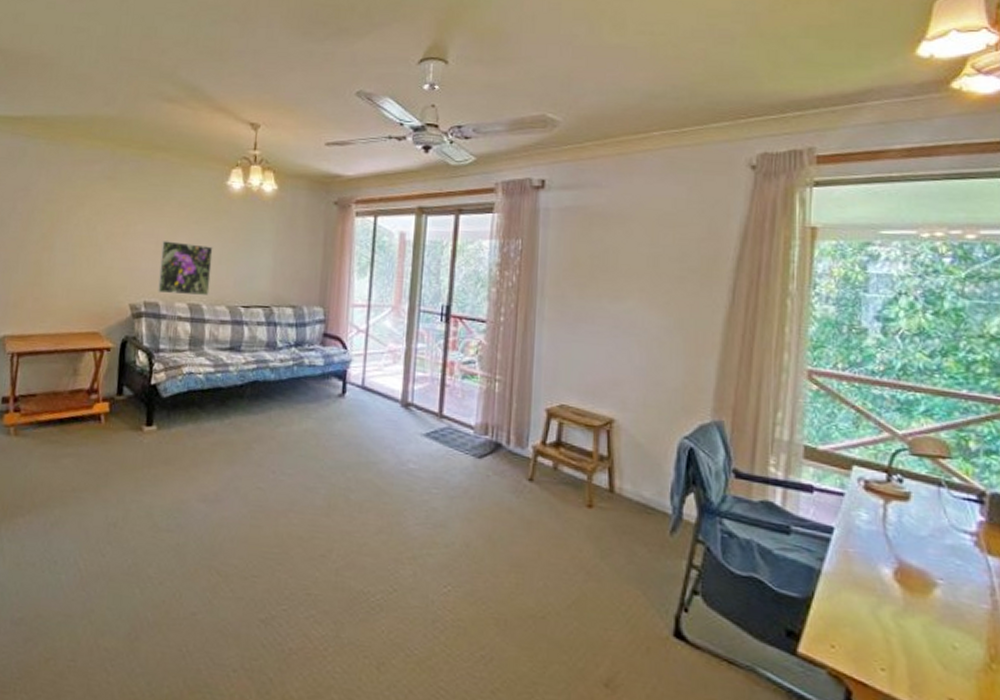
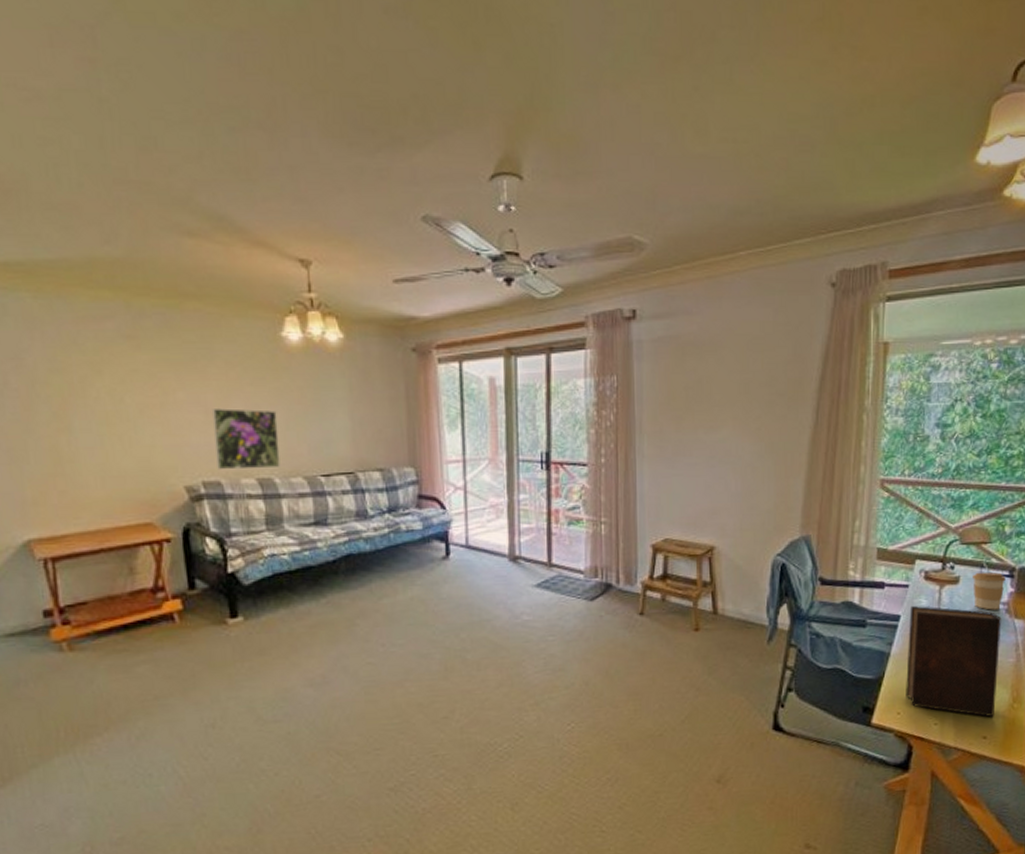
bible: none [842,517,970,676] -> present [906,605,1002,718]
coffee cup: none [928,490,973,541] -> present [973,572,1006,610]

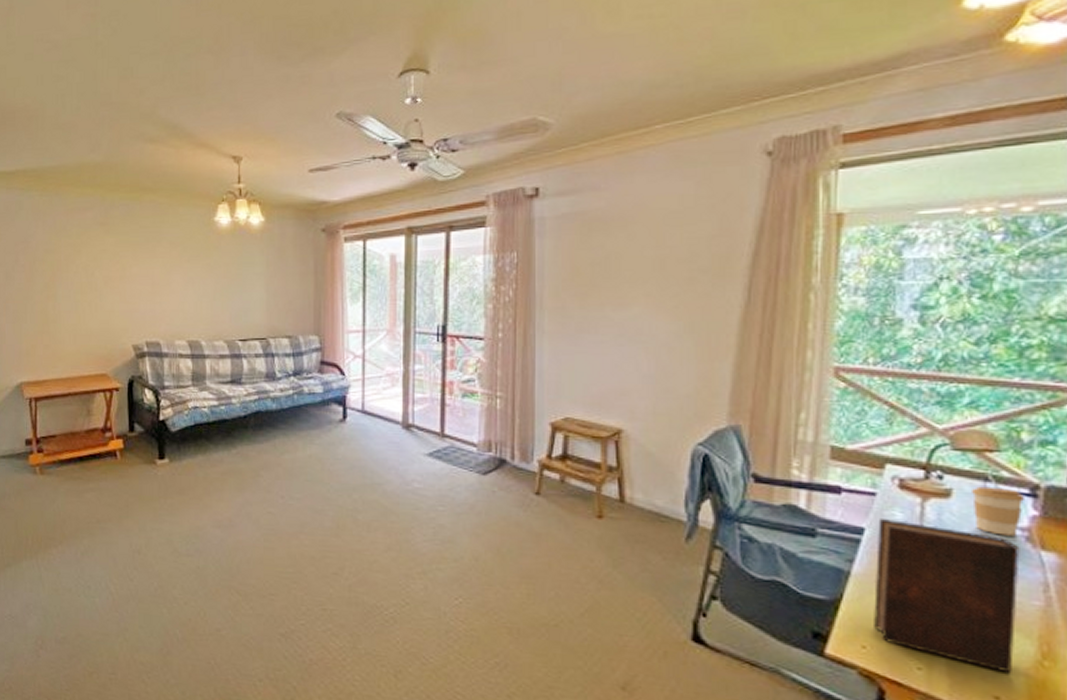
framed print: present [211,408,280,470] -> none [157,281,207,333]

